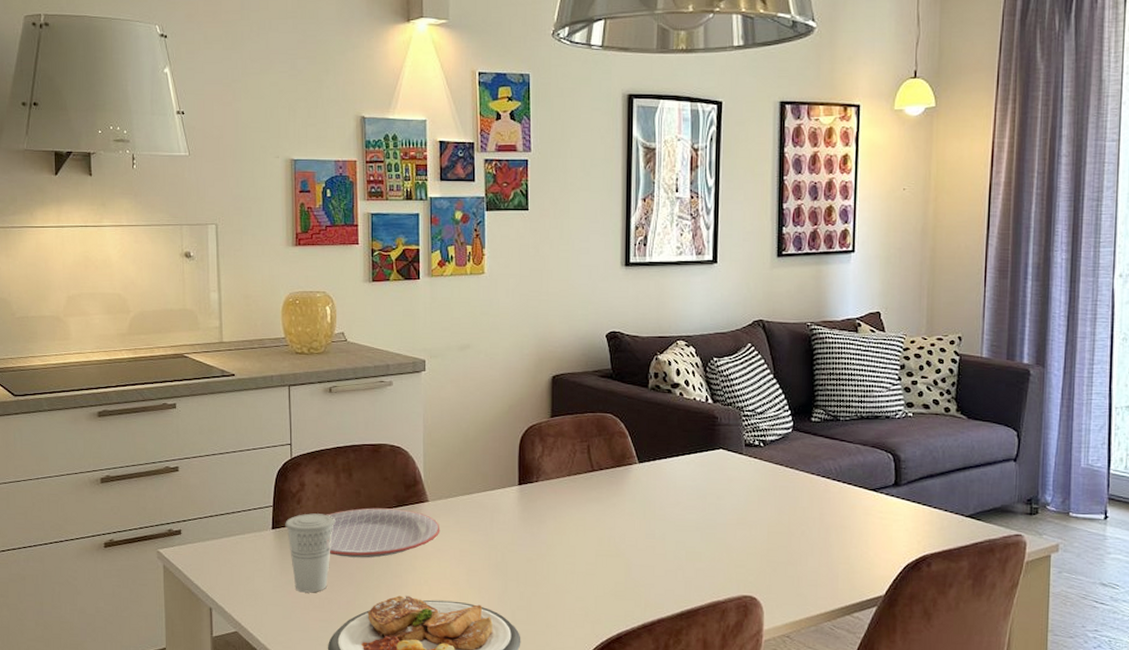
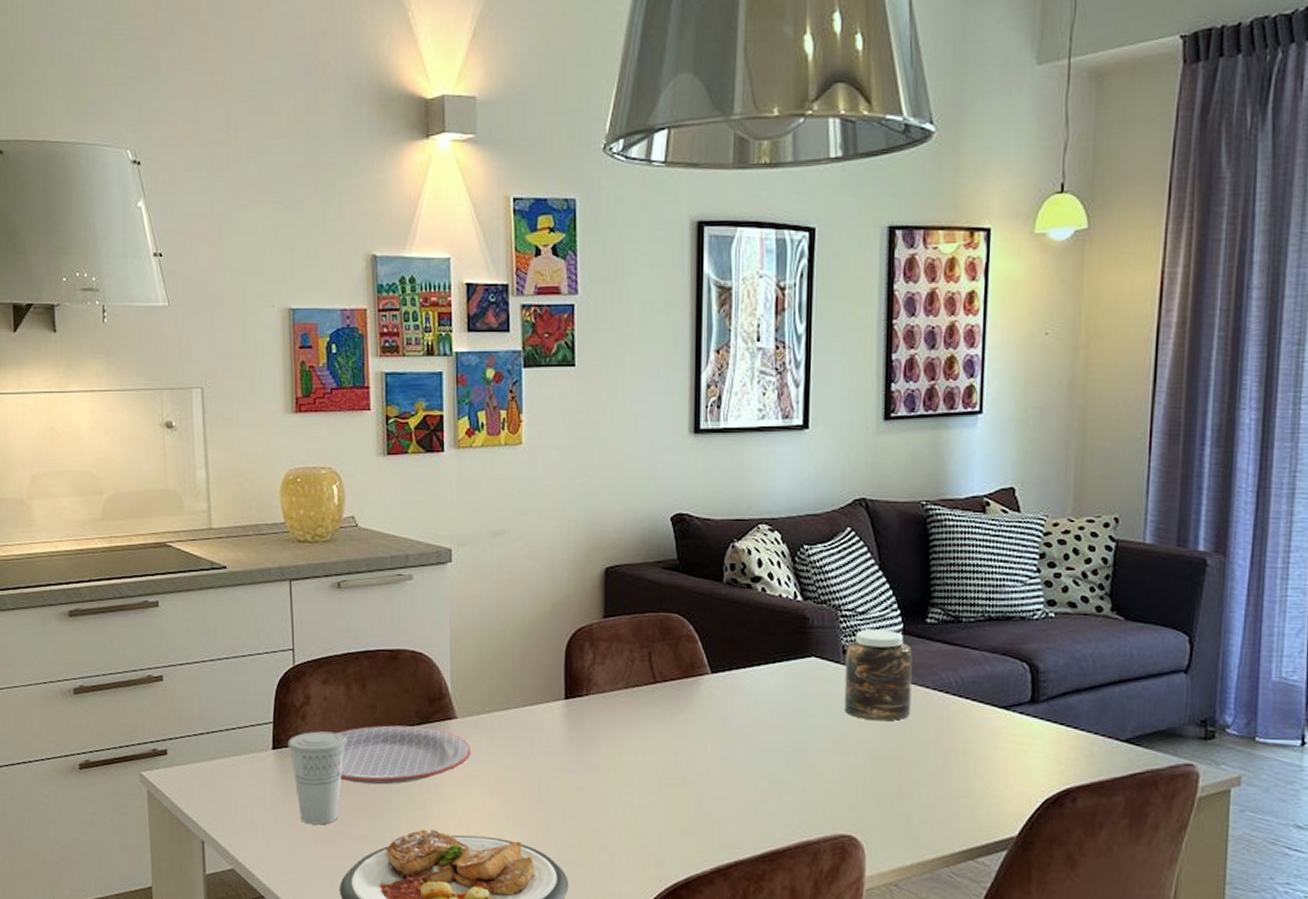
jar: none [746,426,800,502] -> present [844,629,912,721]

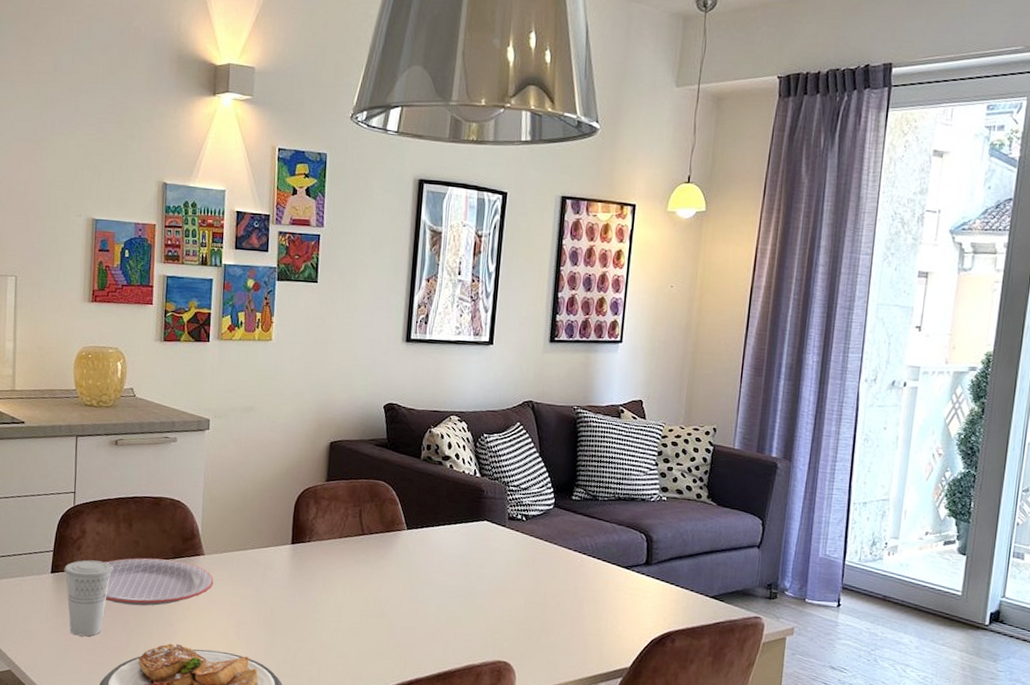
jar: present [844,629,912,721] -> none [507,501,560,574]

